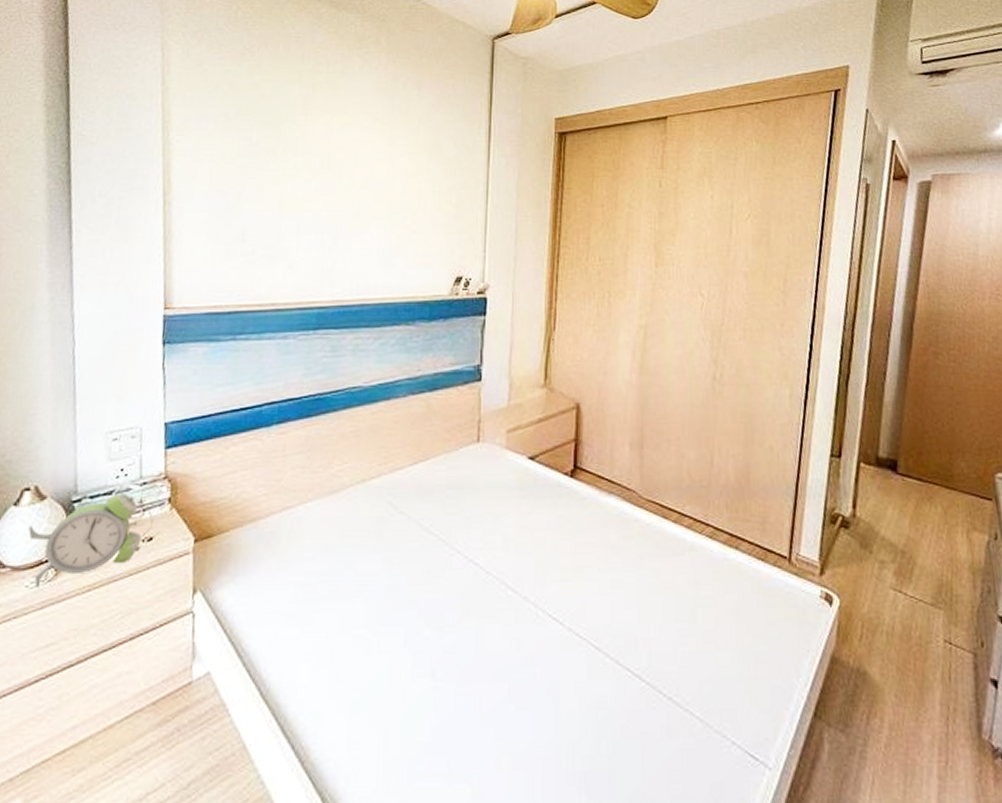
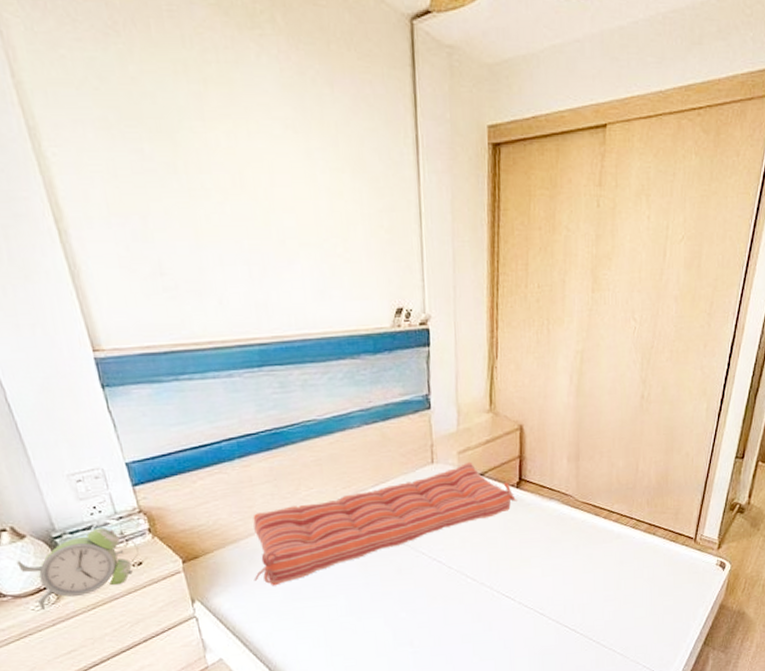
bench cushion: none [265,442,571,580] -> present [253,461,517,586]

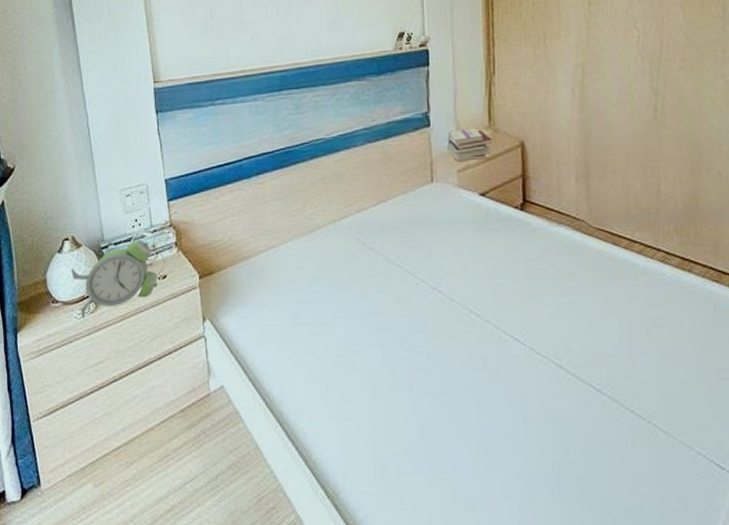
bench cushion: present [253,461,517,586] -> none [259,180,522,308]
books: none [448,411,493,443] -> present [447,128,493,161]

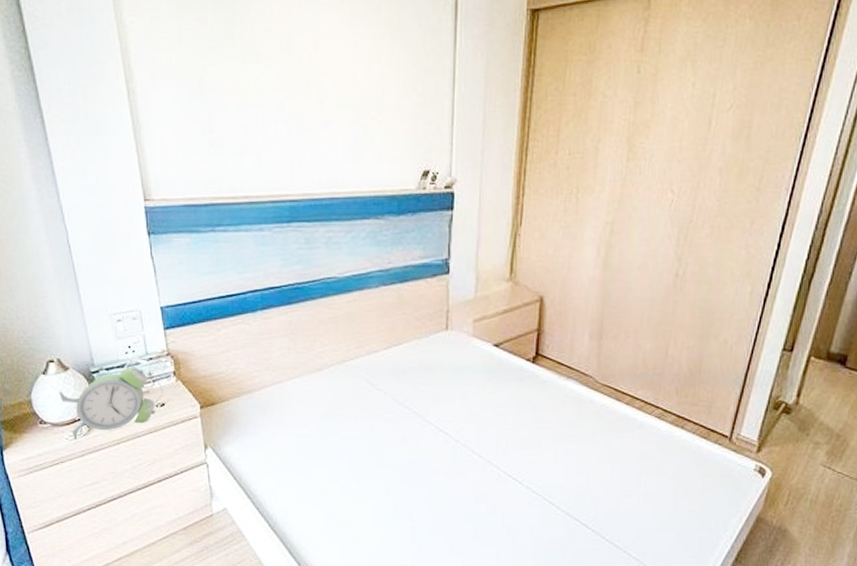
books: present [447,128,493,161] -> none [465,279,512,311]

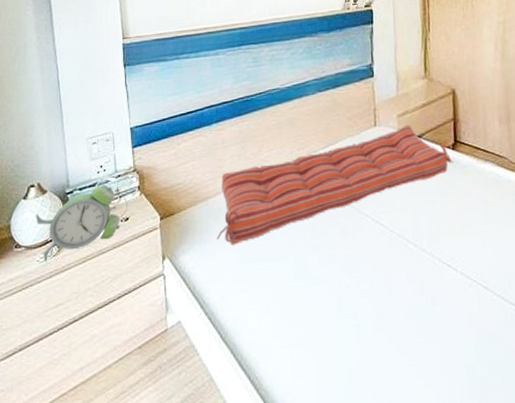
bench cushion: none [263,331,532,441] -> present [216,124,454,245]

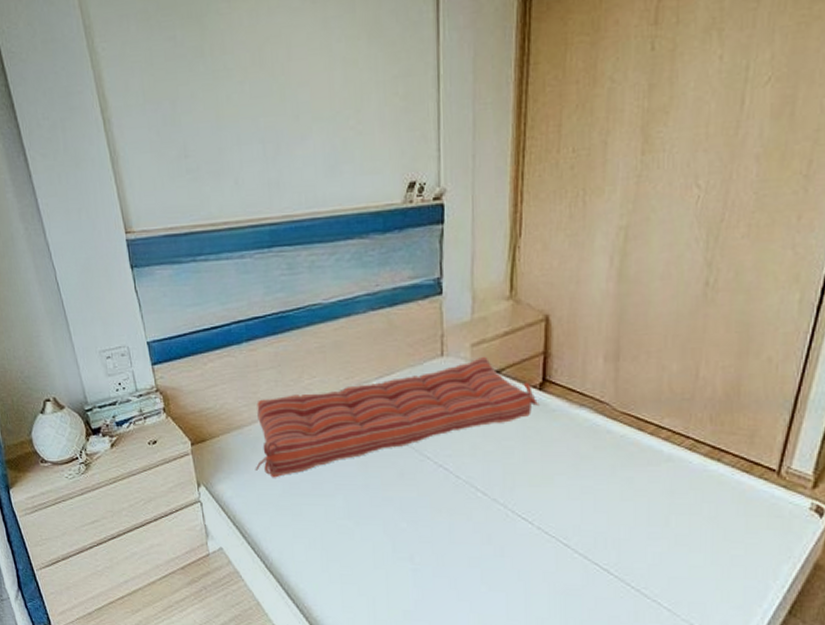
alarm clock: present [36,185,128,263] -> none [57,404,154,480]

